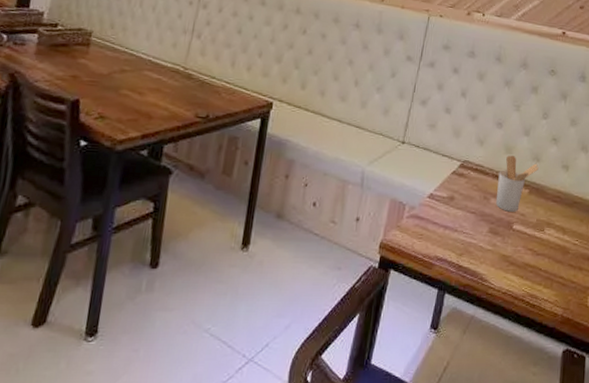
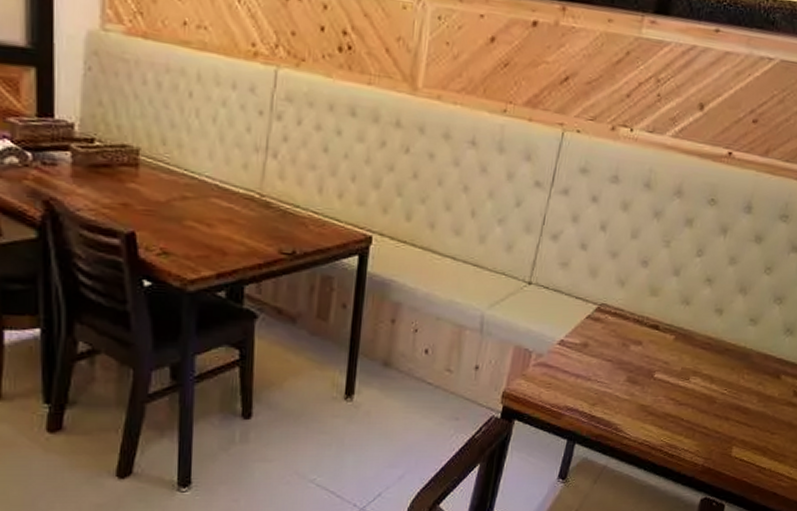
utensil holder: present [495,155,539,212] -> none [635,298,688,360]

